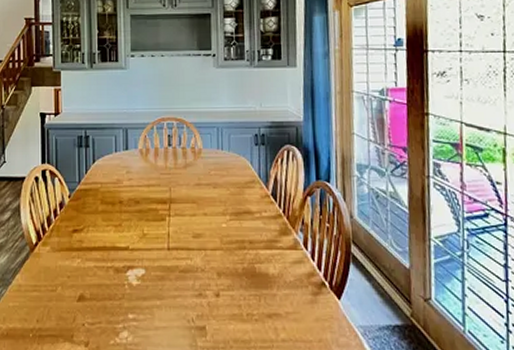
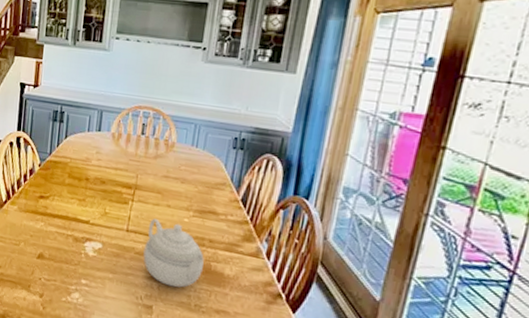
teapot: none [188,230,248,300] -> present [143,218,204,288]

